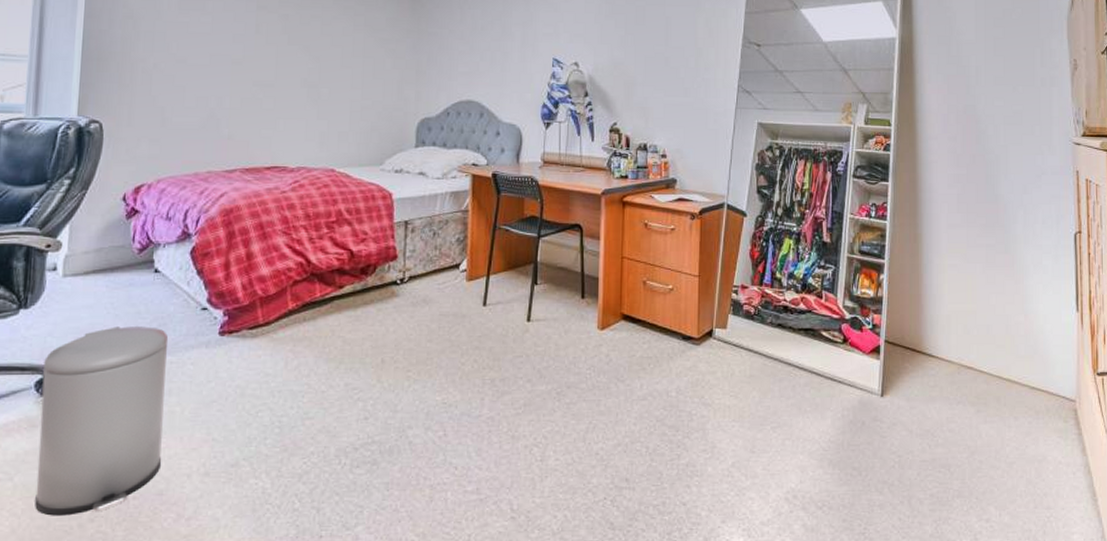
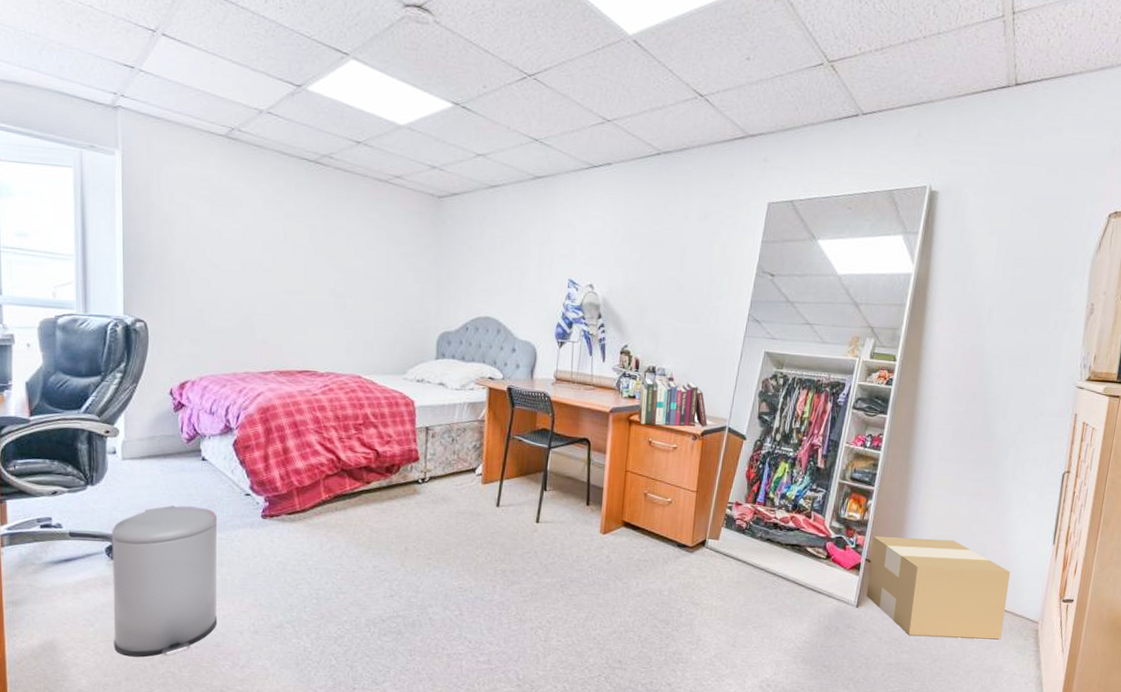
books: none [631,157,705,206] -> present [638,378,708,427]
cardboard box: none [890,313,1039,425] -> present [866,536,1010,640]

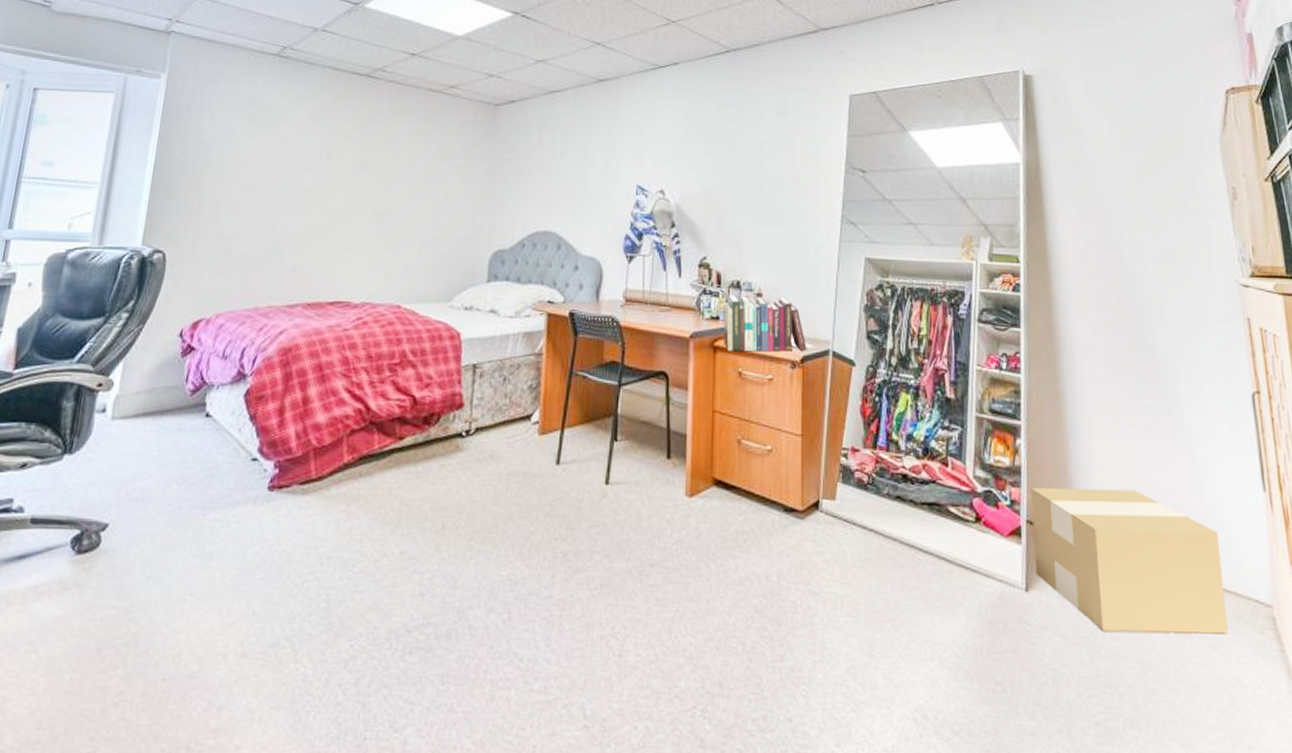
pedal bin: present [112,505,218,657] -> none [57,477,215,698]

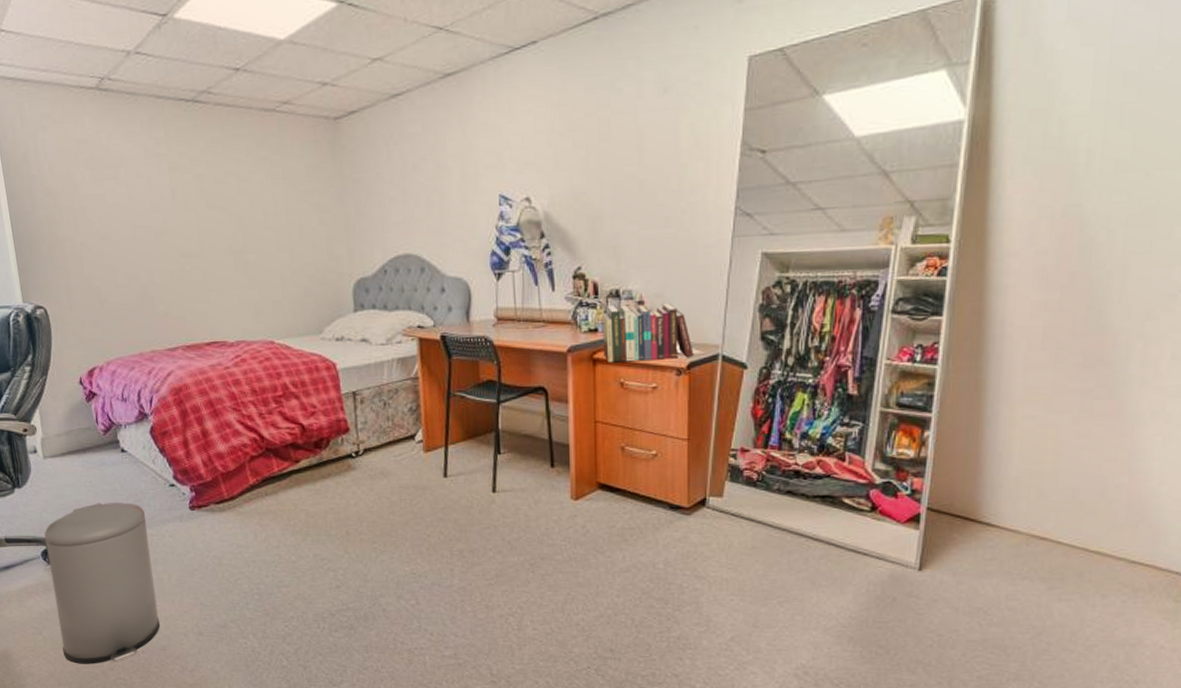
pedal bin: none [57,477,215,698] -> present [44,502,160,664]
cardboard box: present [1031,487,1229,634] -> none [931,474,1146,603]

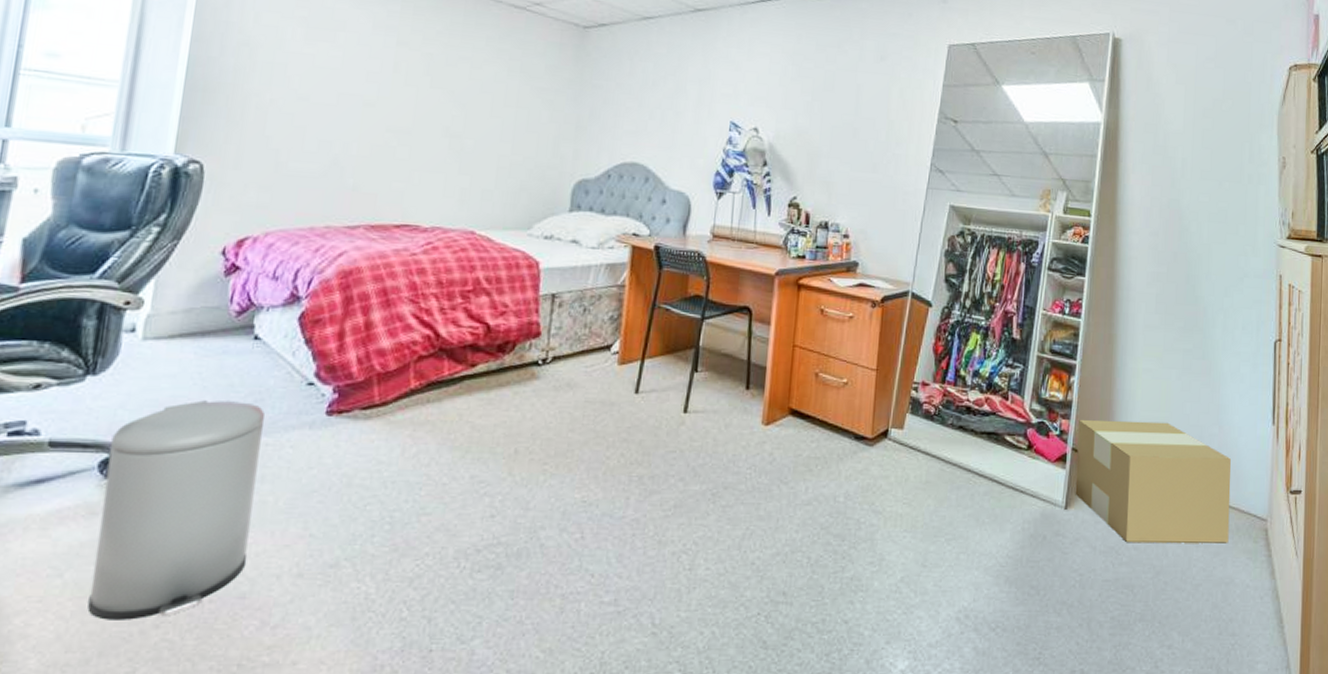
books: present [602,303,694,363] -> none [808,235,888,292]
cardboard box: none [931,474,1146,603] -> present [1075,419,1231,543]

